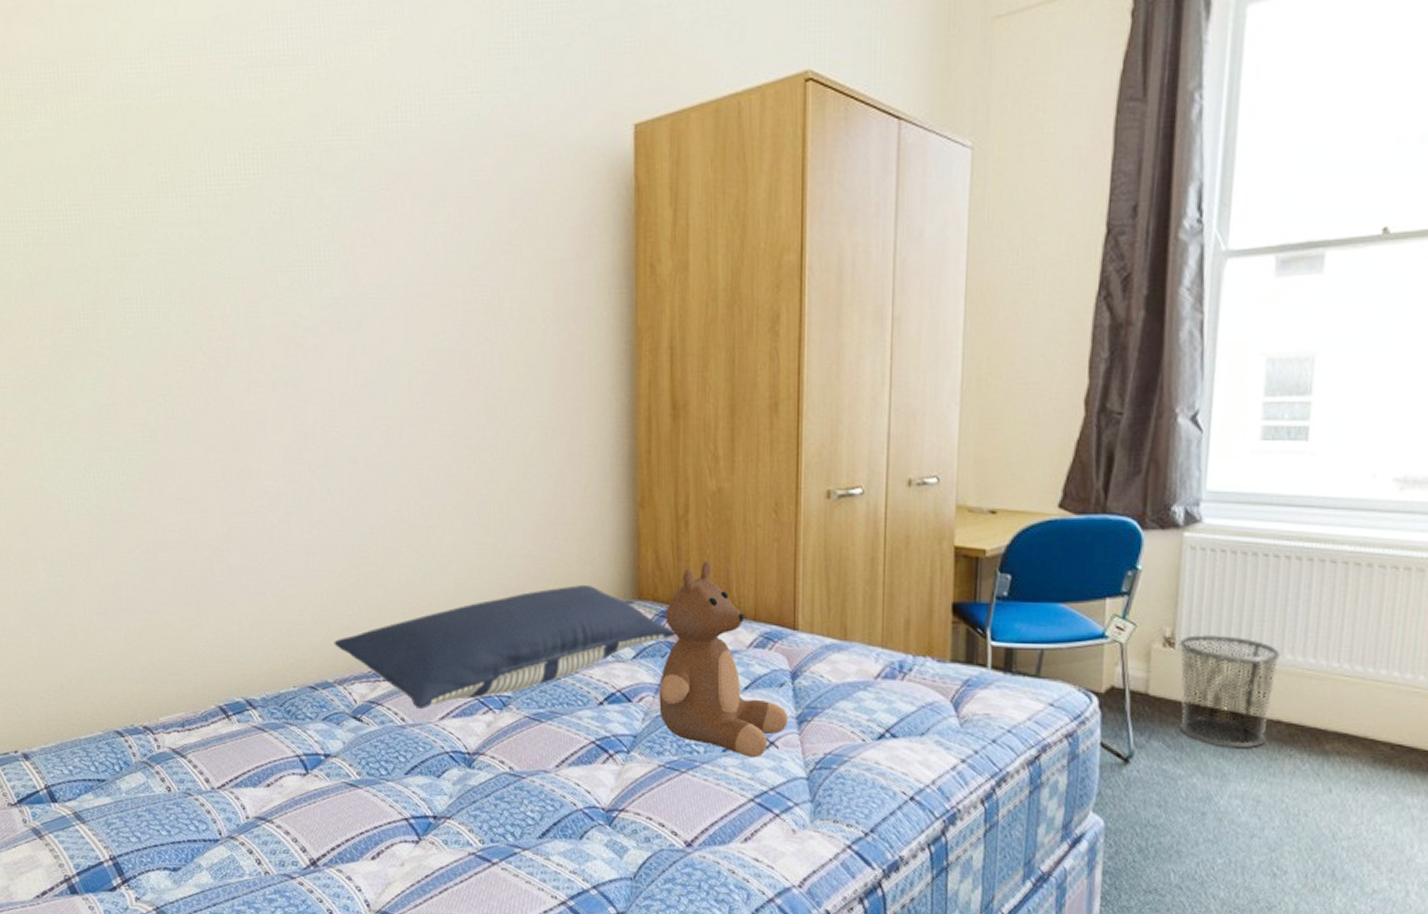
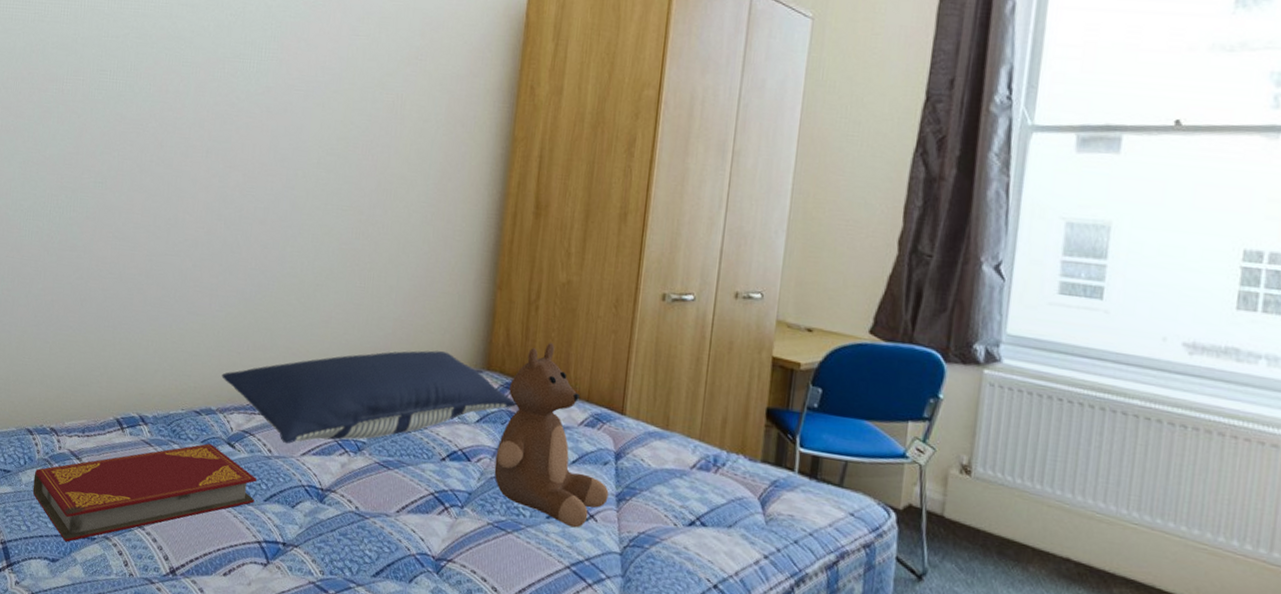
hardback book: none [134,721,394,848] -> present [32,443,258,542]
waste bin: present [1179,633,1281,749] -> none [973,465,1072,582]

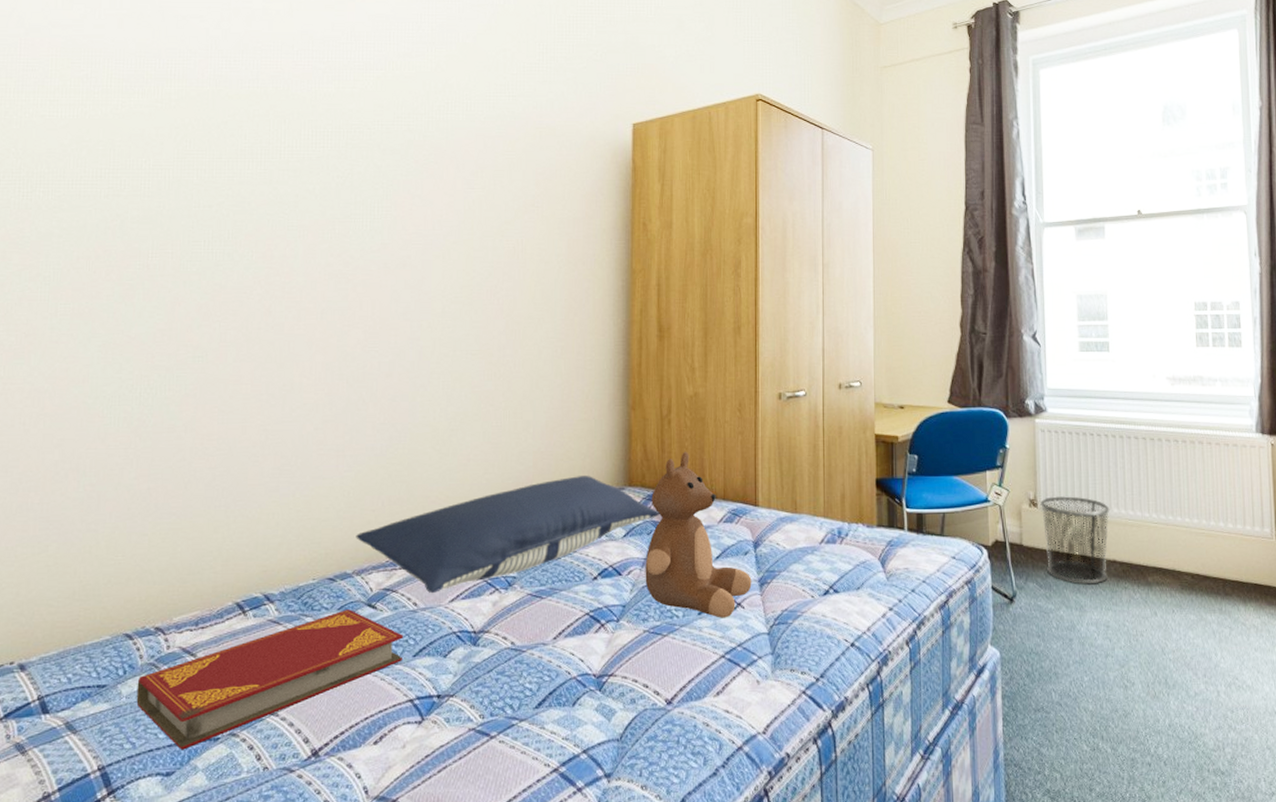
waste bin: none [973,465,1072,582] -> present [1040,495,1110,585]

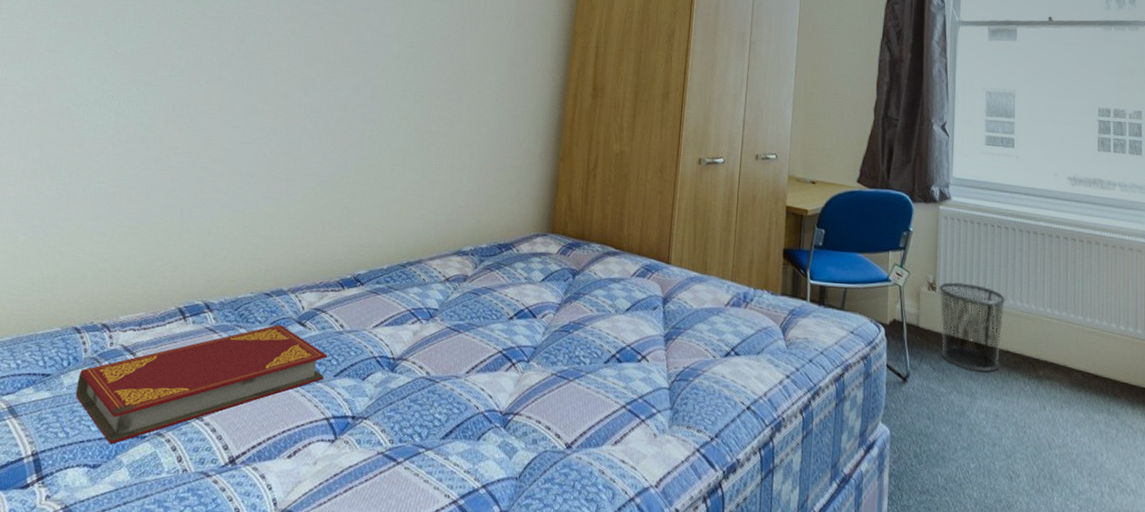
pillow: present [356,476,660,593] -> none [295,219,578,317]
teddy bear: present [645,451,752,618] -> none [557,205,658,370]

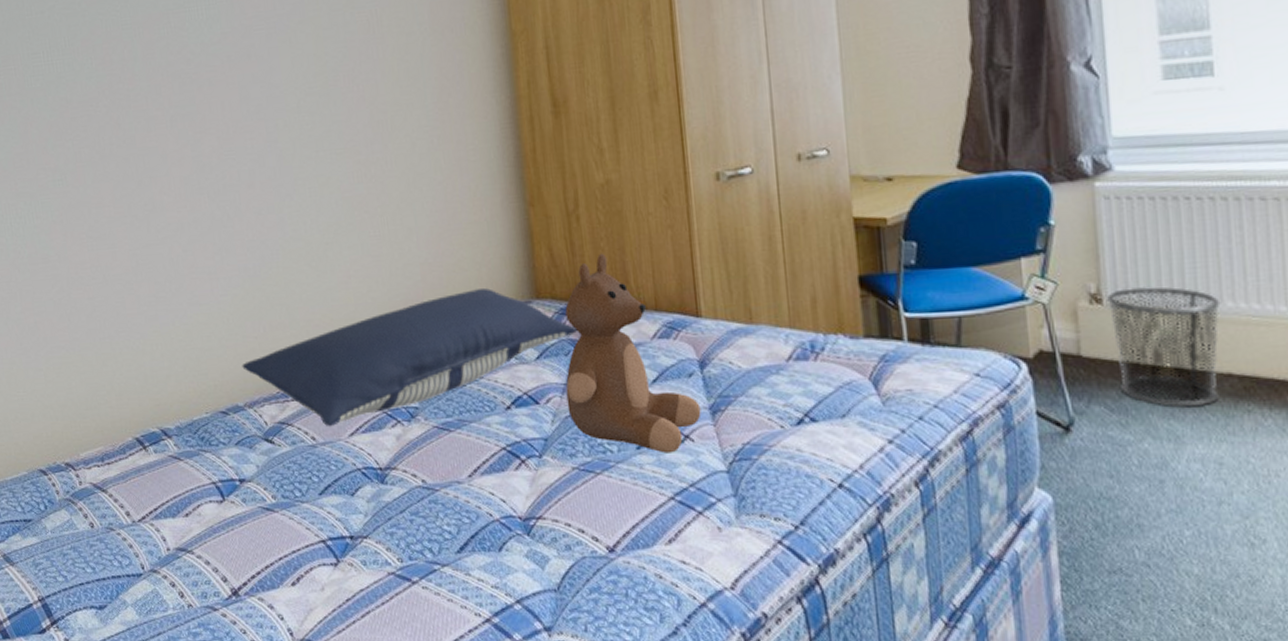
hardback book: present [75,325,328,445] -> none [58,445,309,585]
pillow: none [295,219,578,317] -> present [242,288,578,426]
teddy bear: none [557,205,658,370] -> present [565,253,701,453]

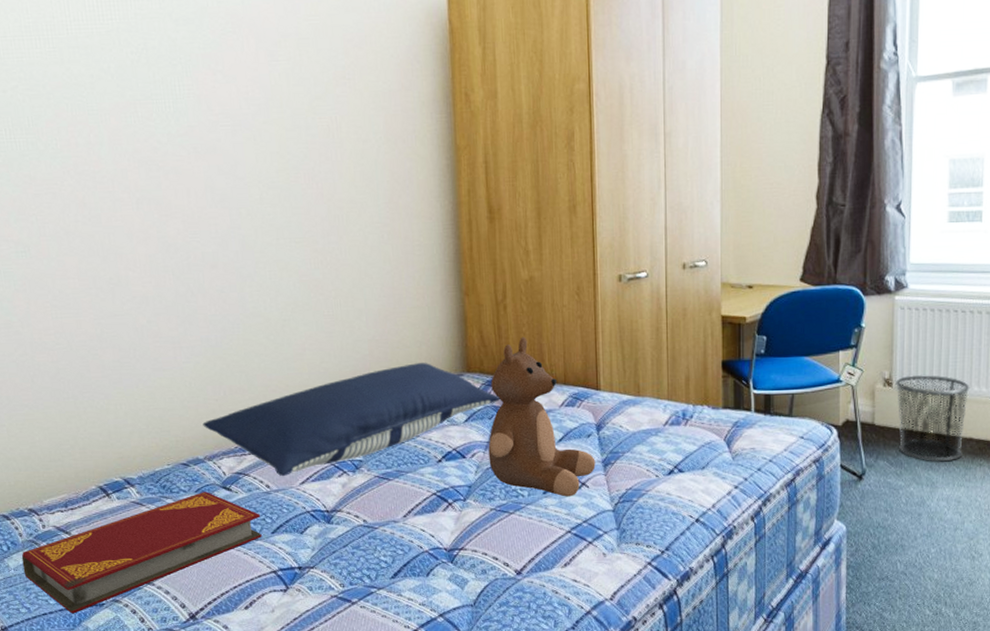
hardback book: none [58,445,309,585] -> present [21,492,262,614]

